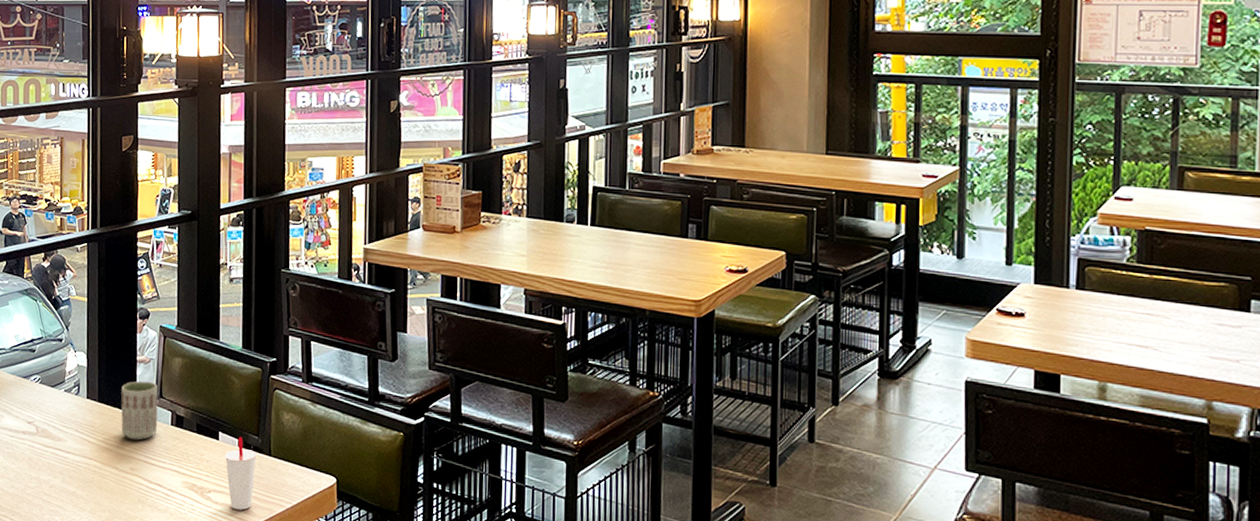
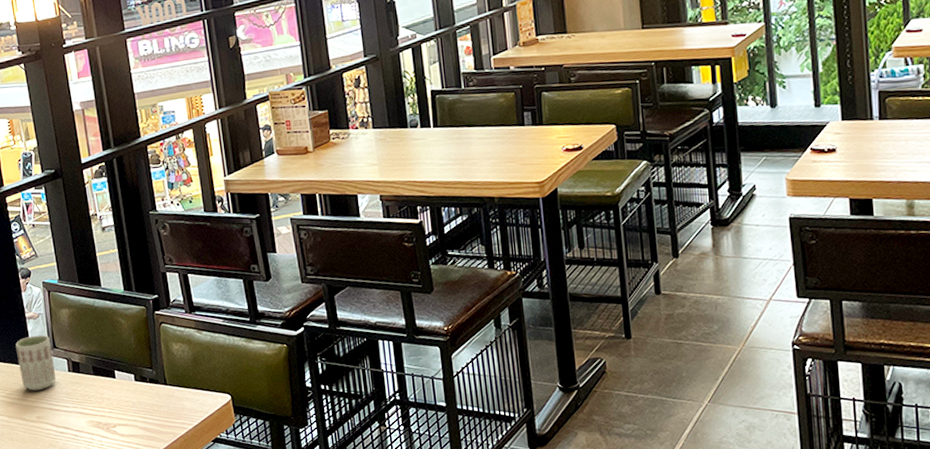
cup: present [224,436,257,510] -> none [123,371,156,439]

